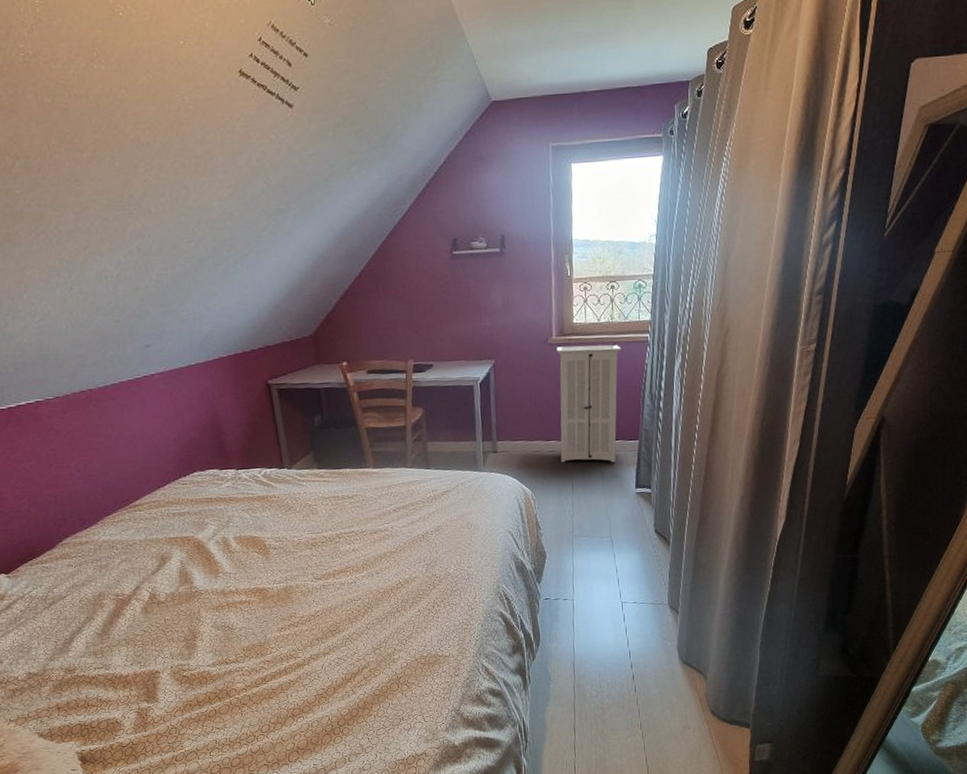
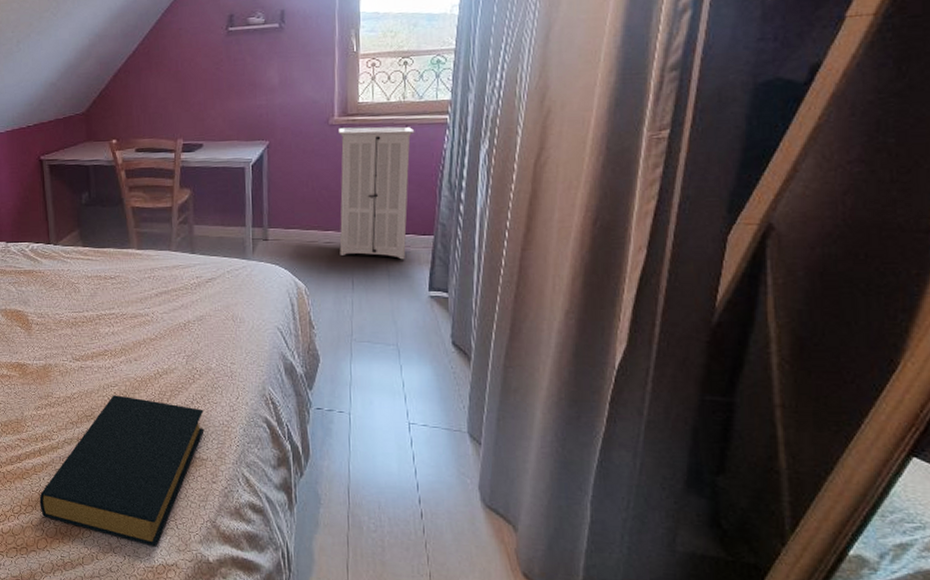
hardback book: none [288,607,446,741] -> present [39,395,205,547]

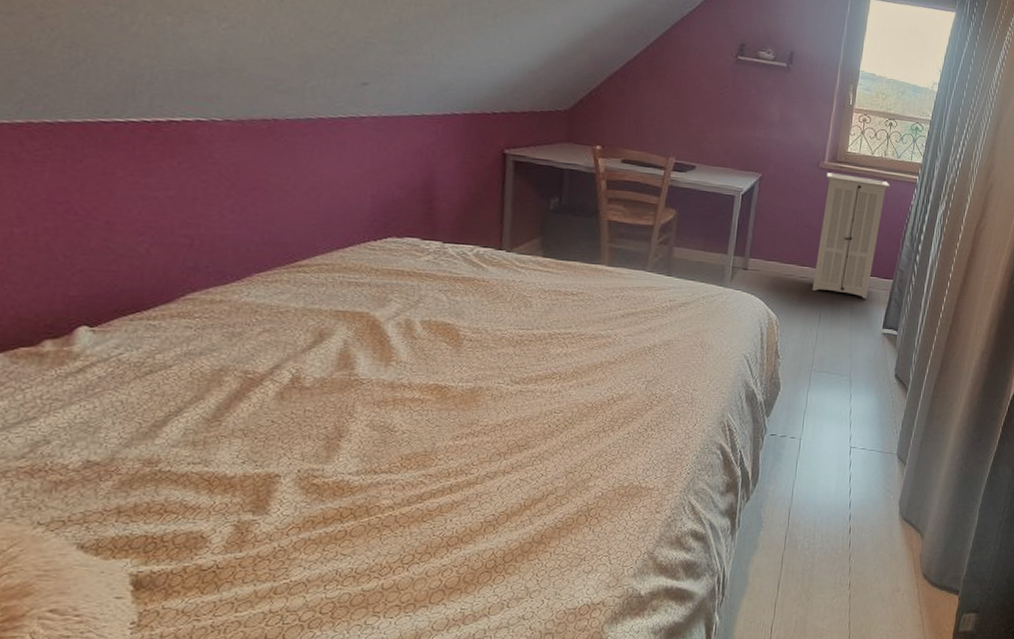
hardback book: present [39,395,205,547] -> none [440,422,657,586]

